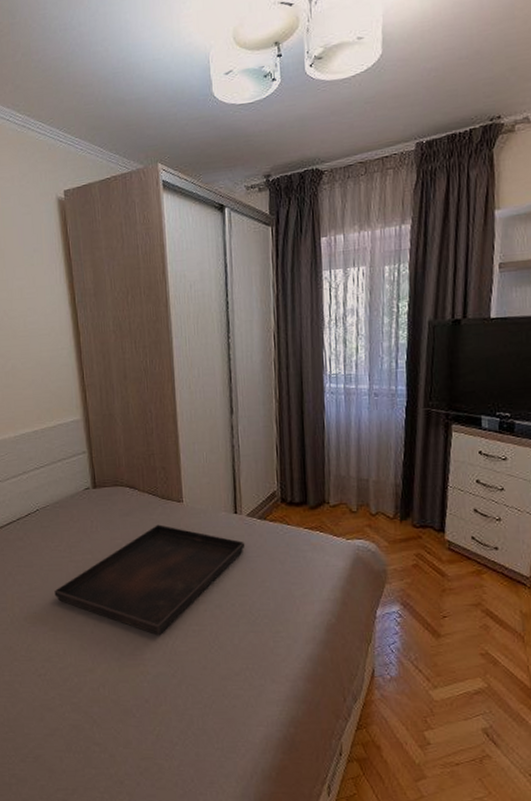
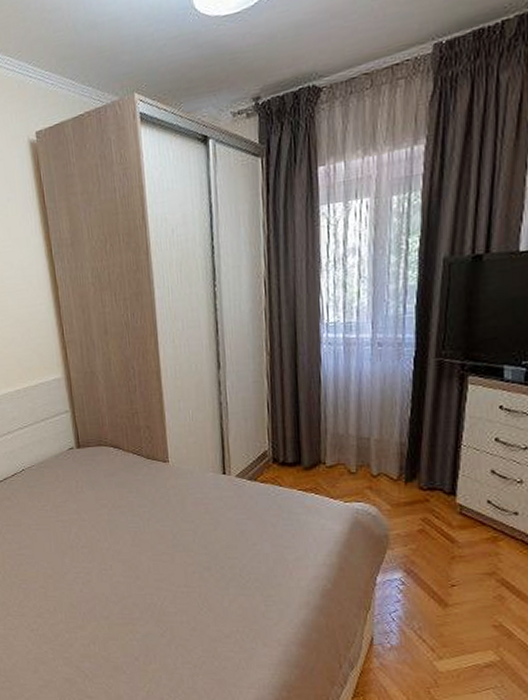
serving tray: present [54,524,245,636] -> none [43,485,235,596]

